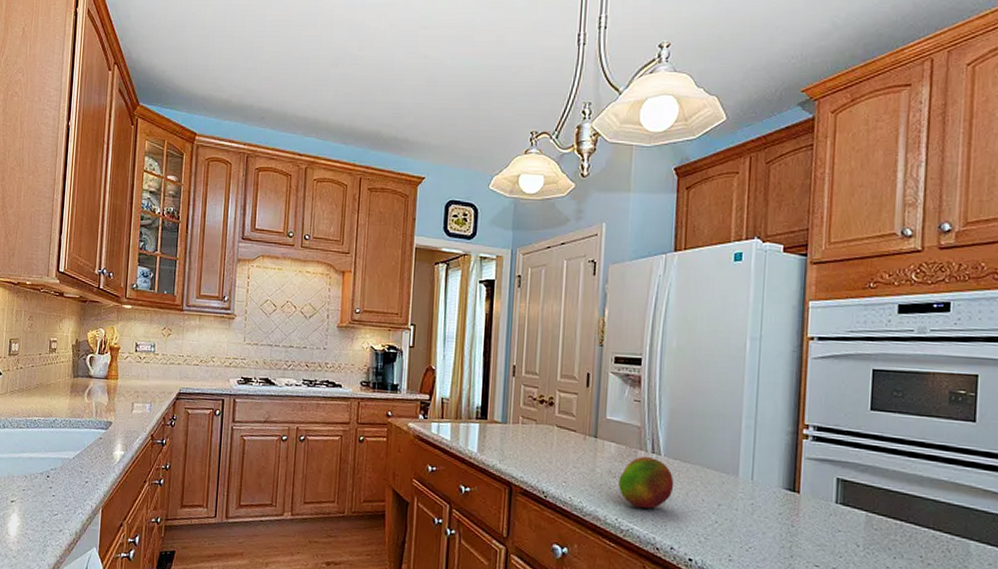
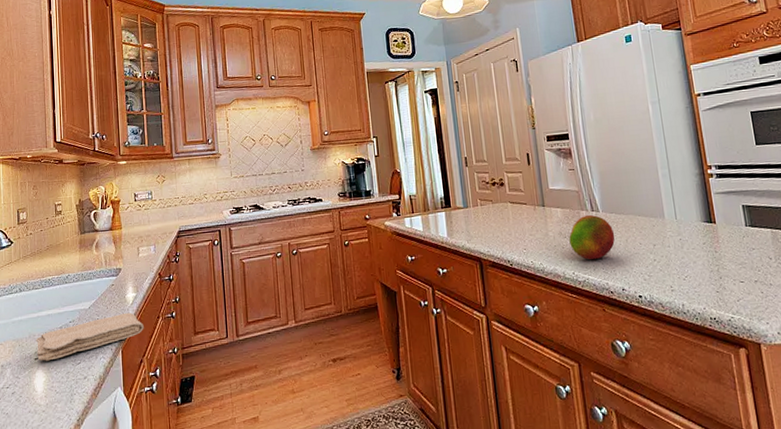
washcloth: none [14,470,129,506] -> present [35,312,144,361]

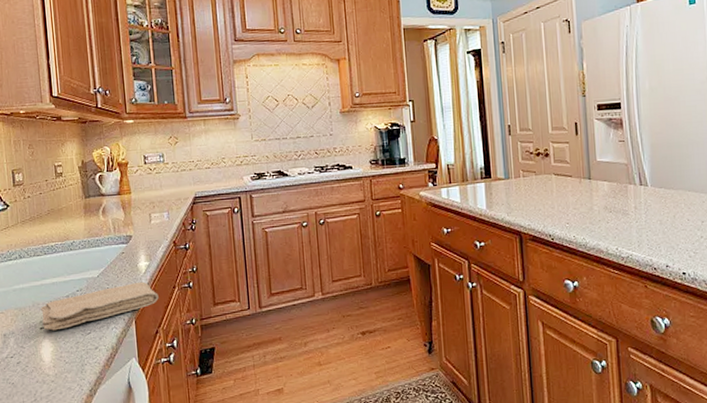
fruit: present [569,215,615,260] -> none [614,189,663,235]

